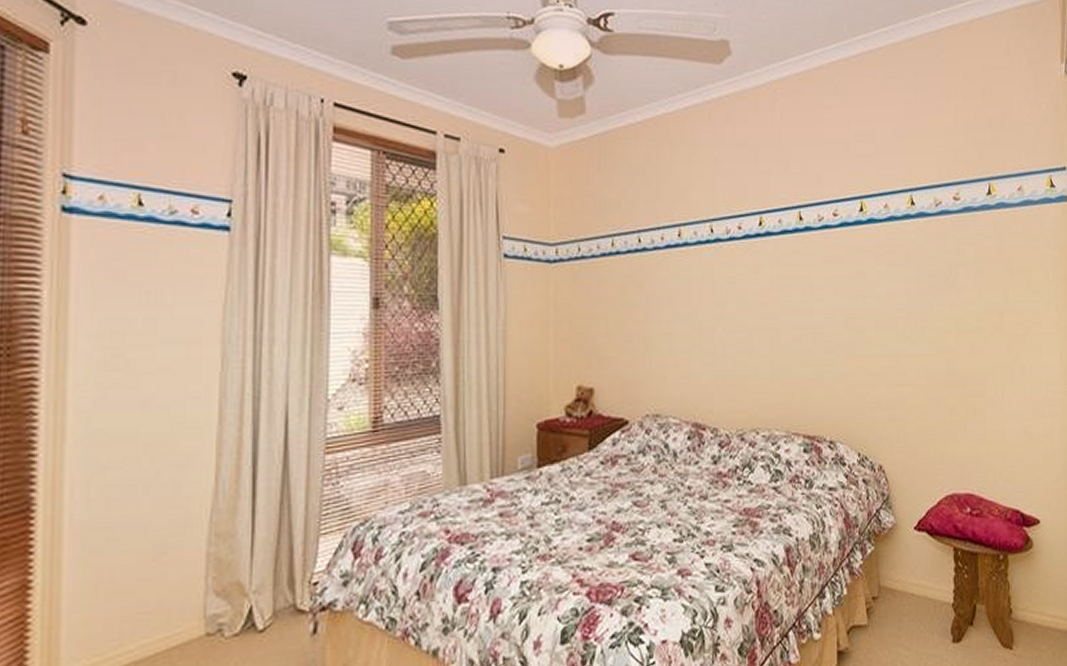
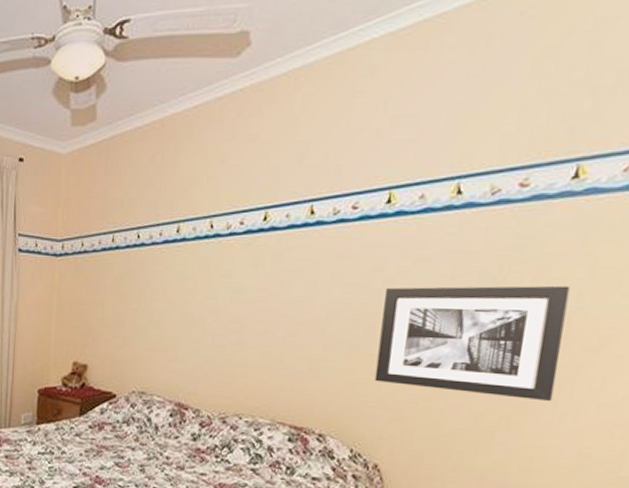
wall art: none [868,285,1001,389] -> present [374,285,570,402]

